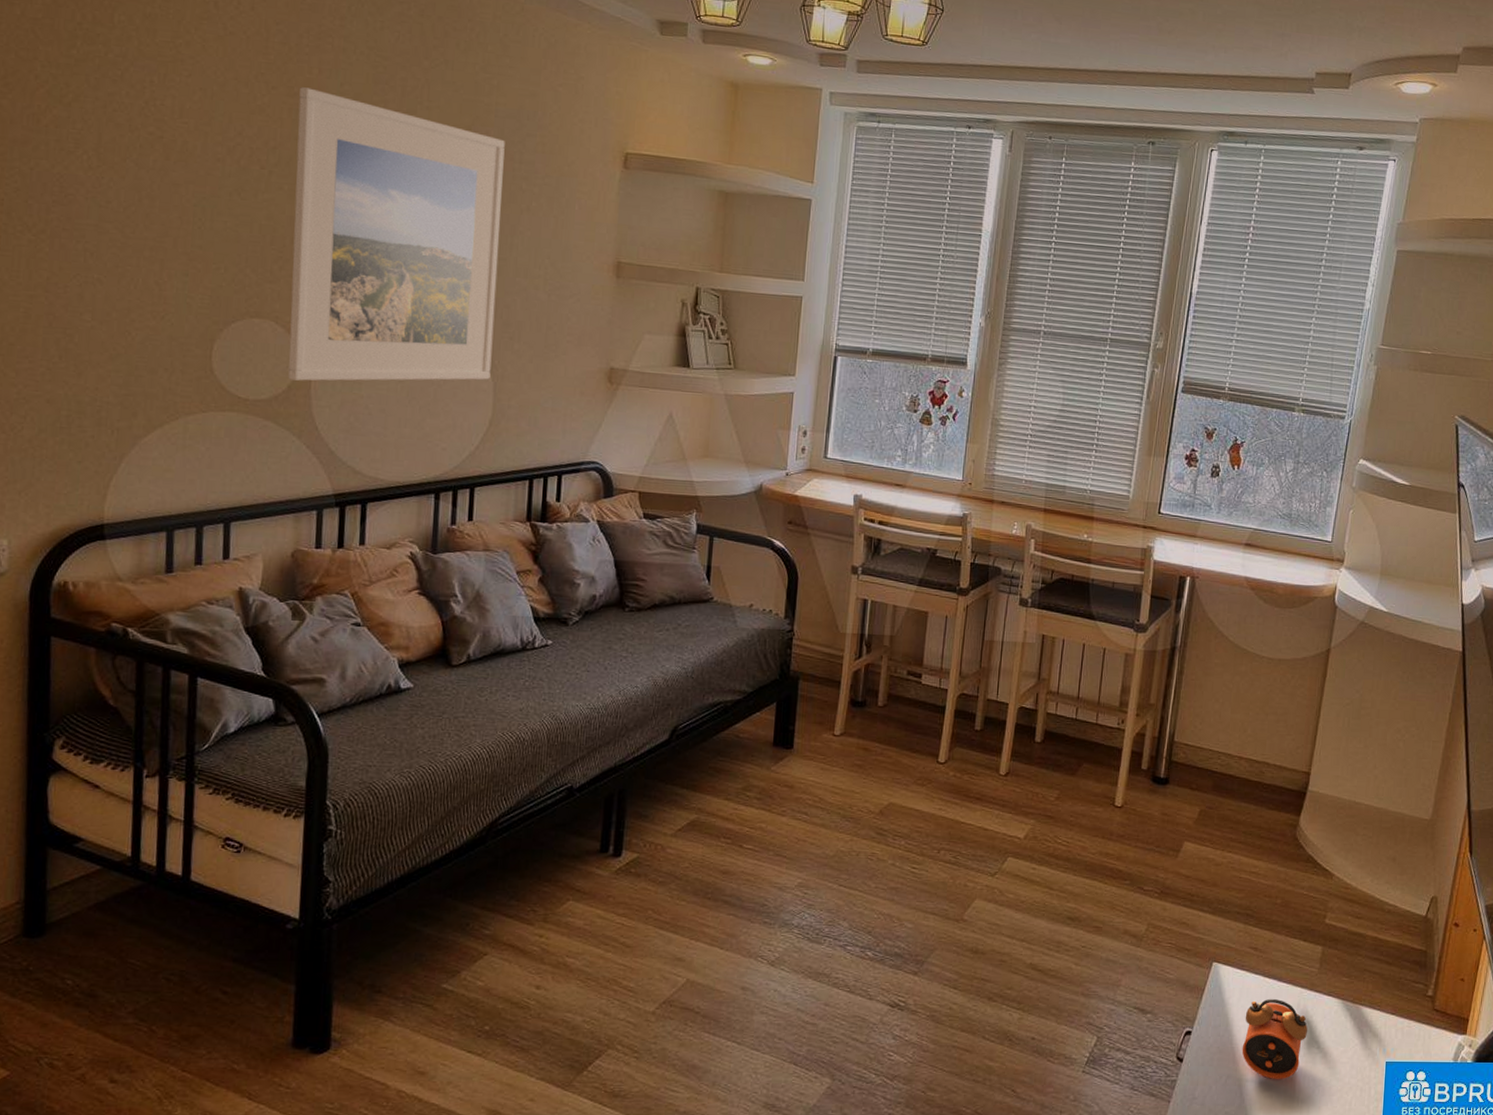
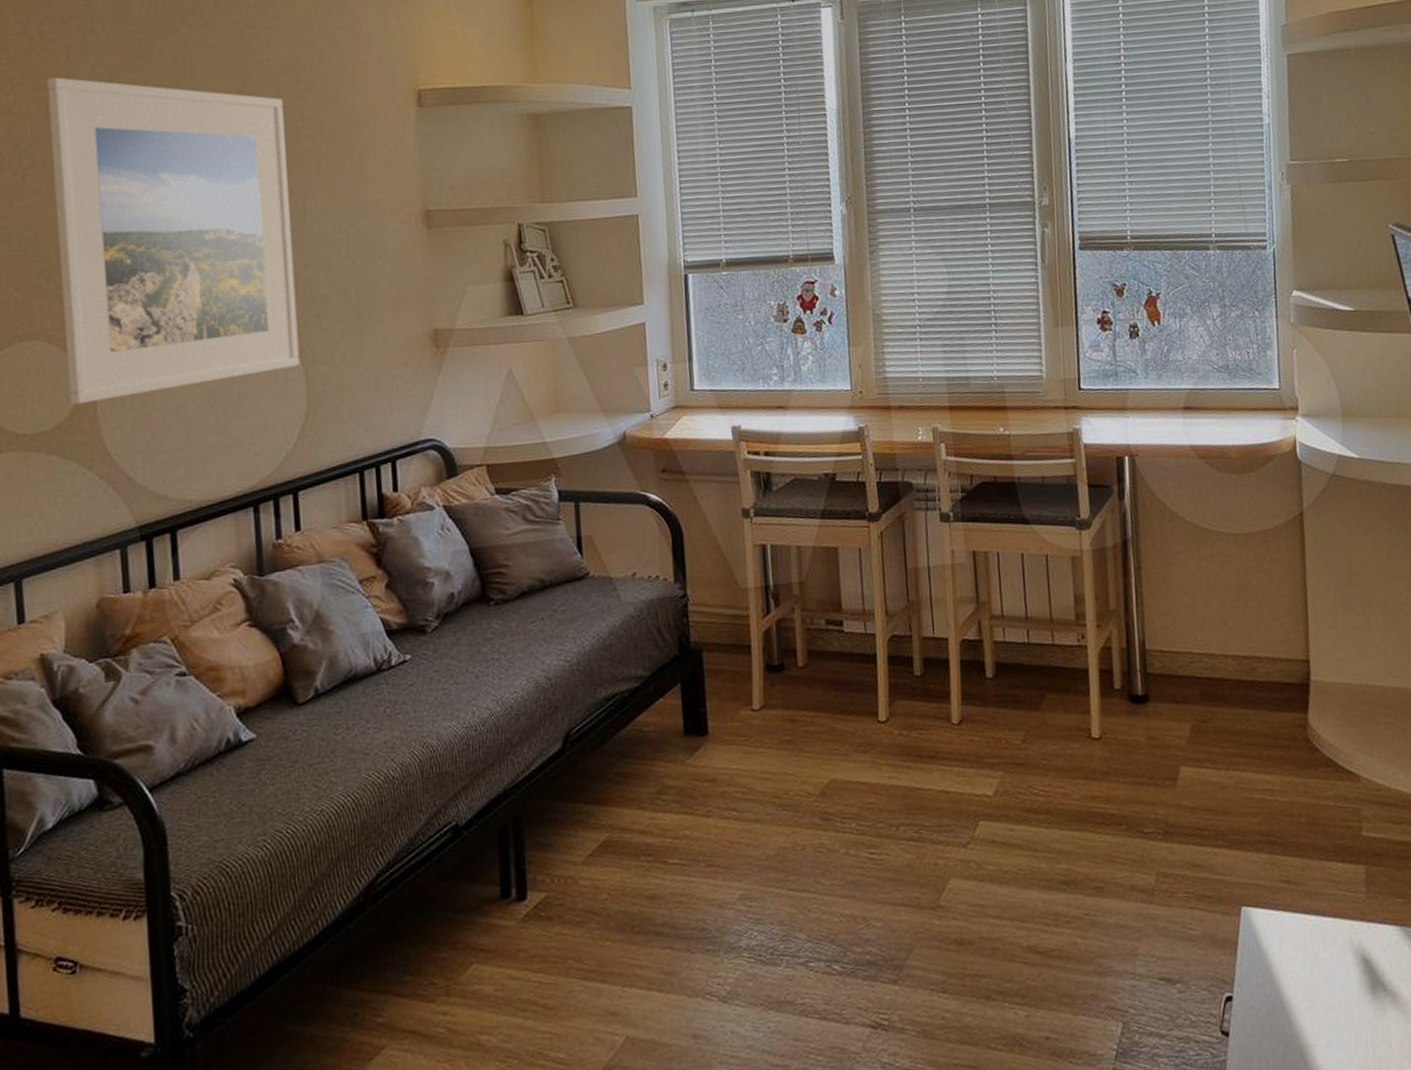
alarm clock: present [1242,998,1307,1079] -> none [1291,938,1369,1039]

